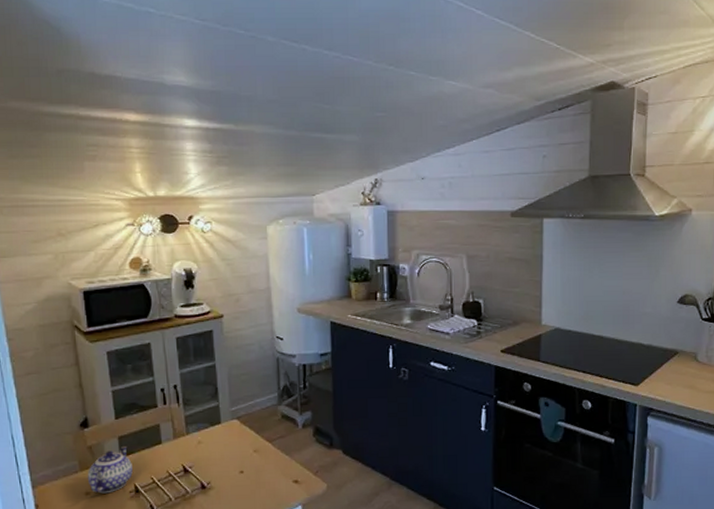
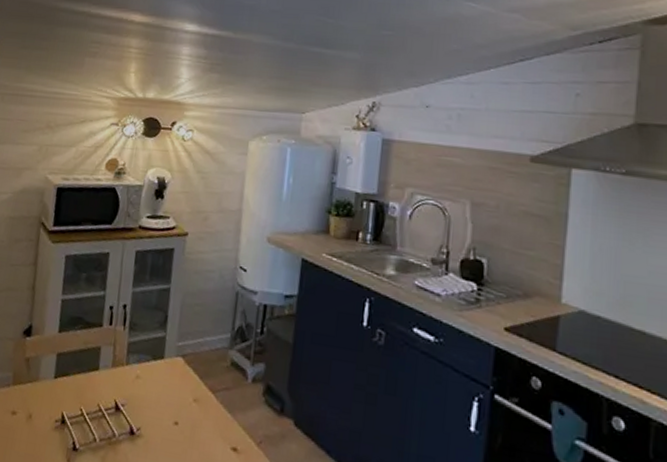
teapot: present [87,447,133,494] -> none [17,365,65,418]

